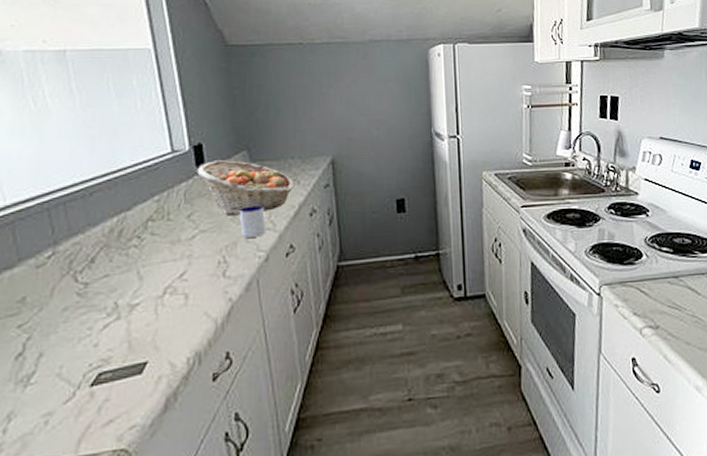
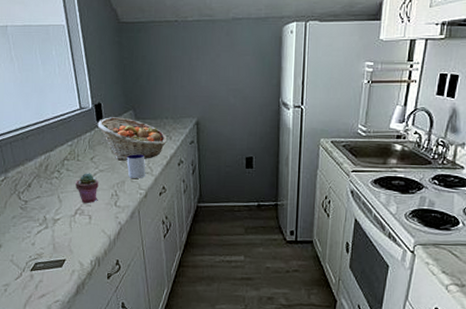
potted succulent: none [163,235,199,278] -> present [75,173,99,204]

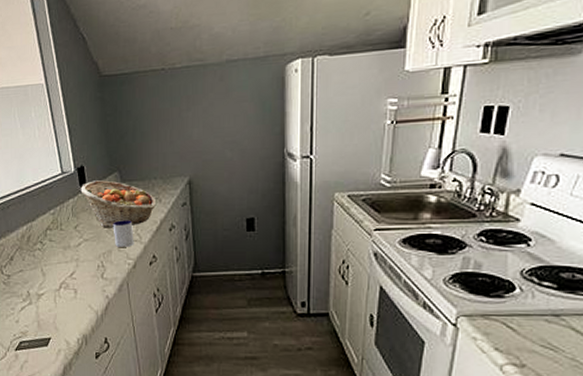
potted succulent: present [75,173,99,204] -> none [58,243,84,277]

